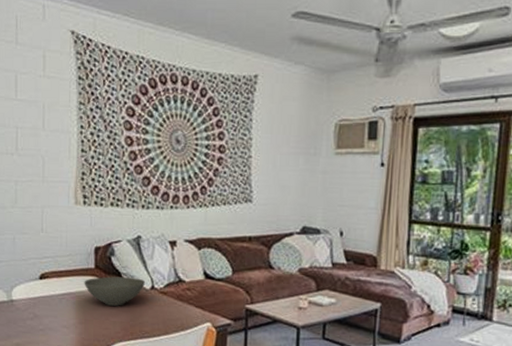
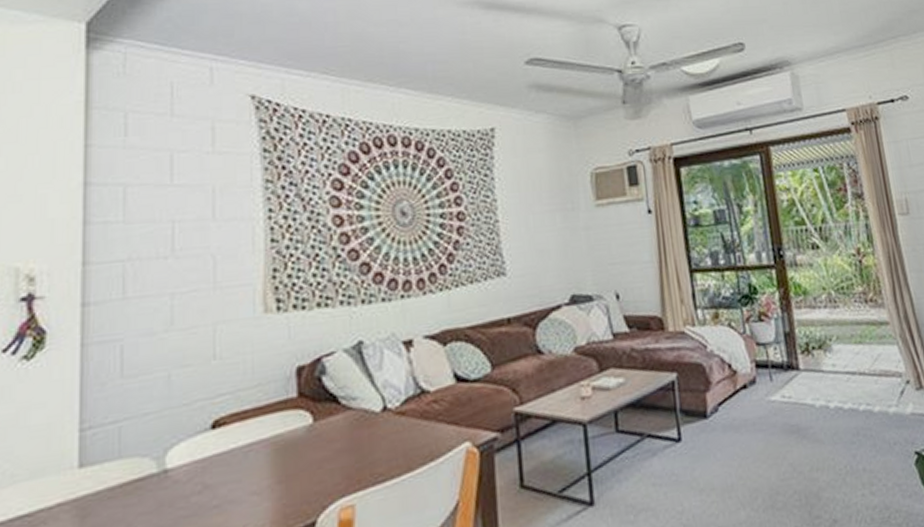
bowl: present [84,276,146,306] -> none [282,399,374,448]

